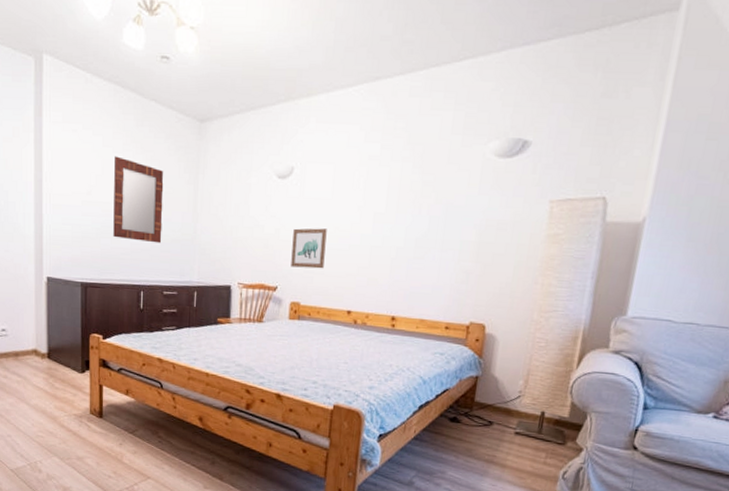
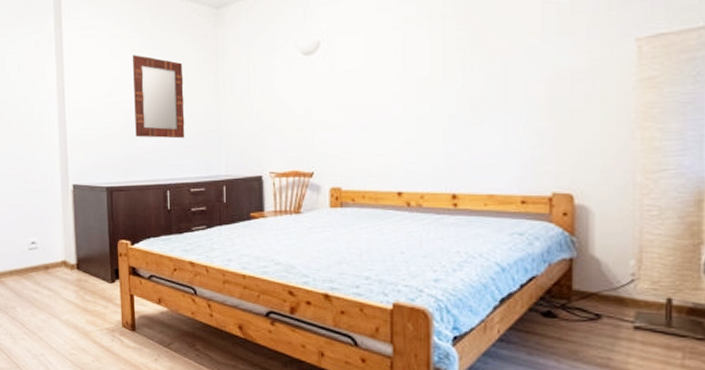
wall art: present [291,228,327,269] -> none [326,103,365,149]

